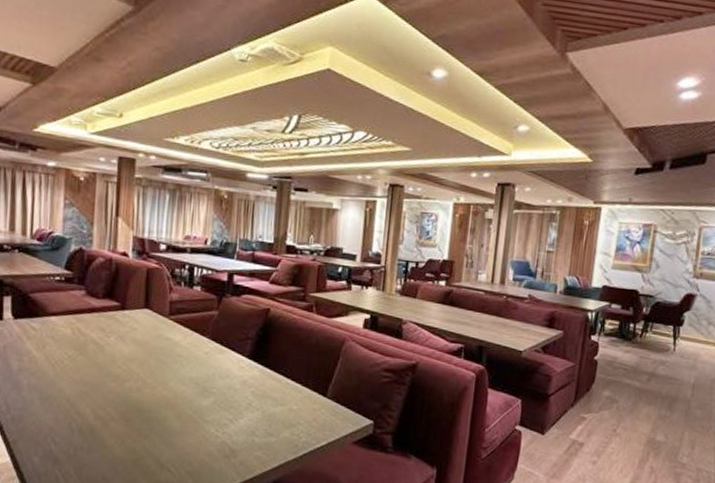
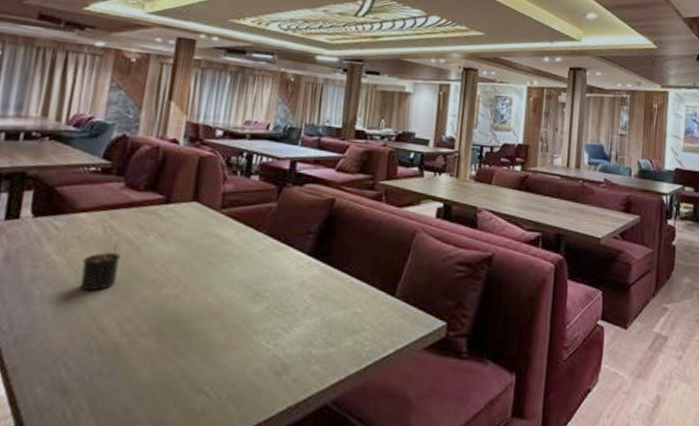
candle: none [58,343,89,383] -> present [79,243,121,292]

